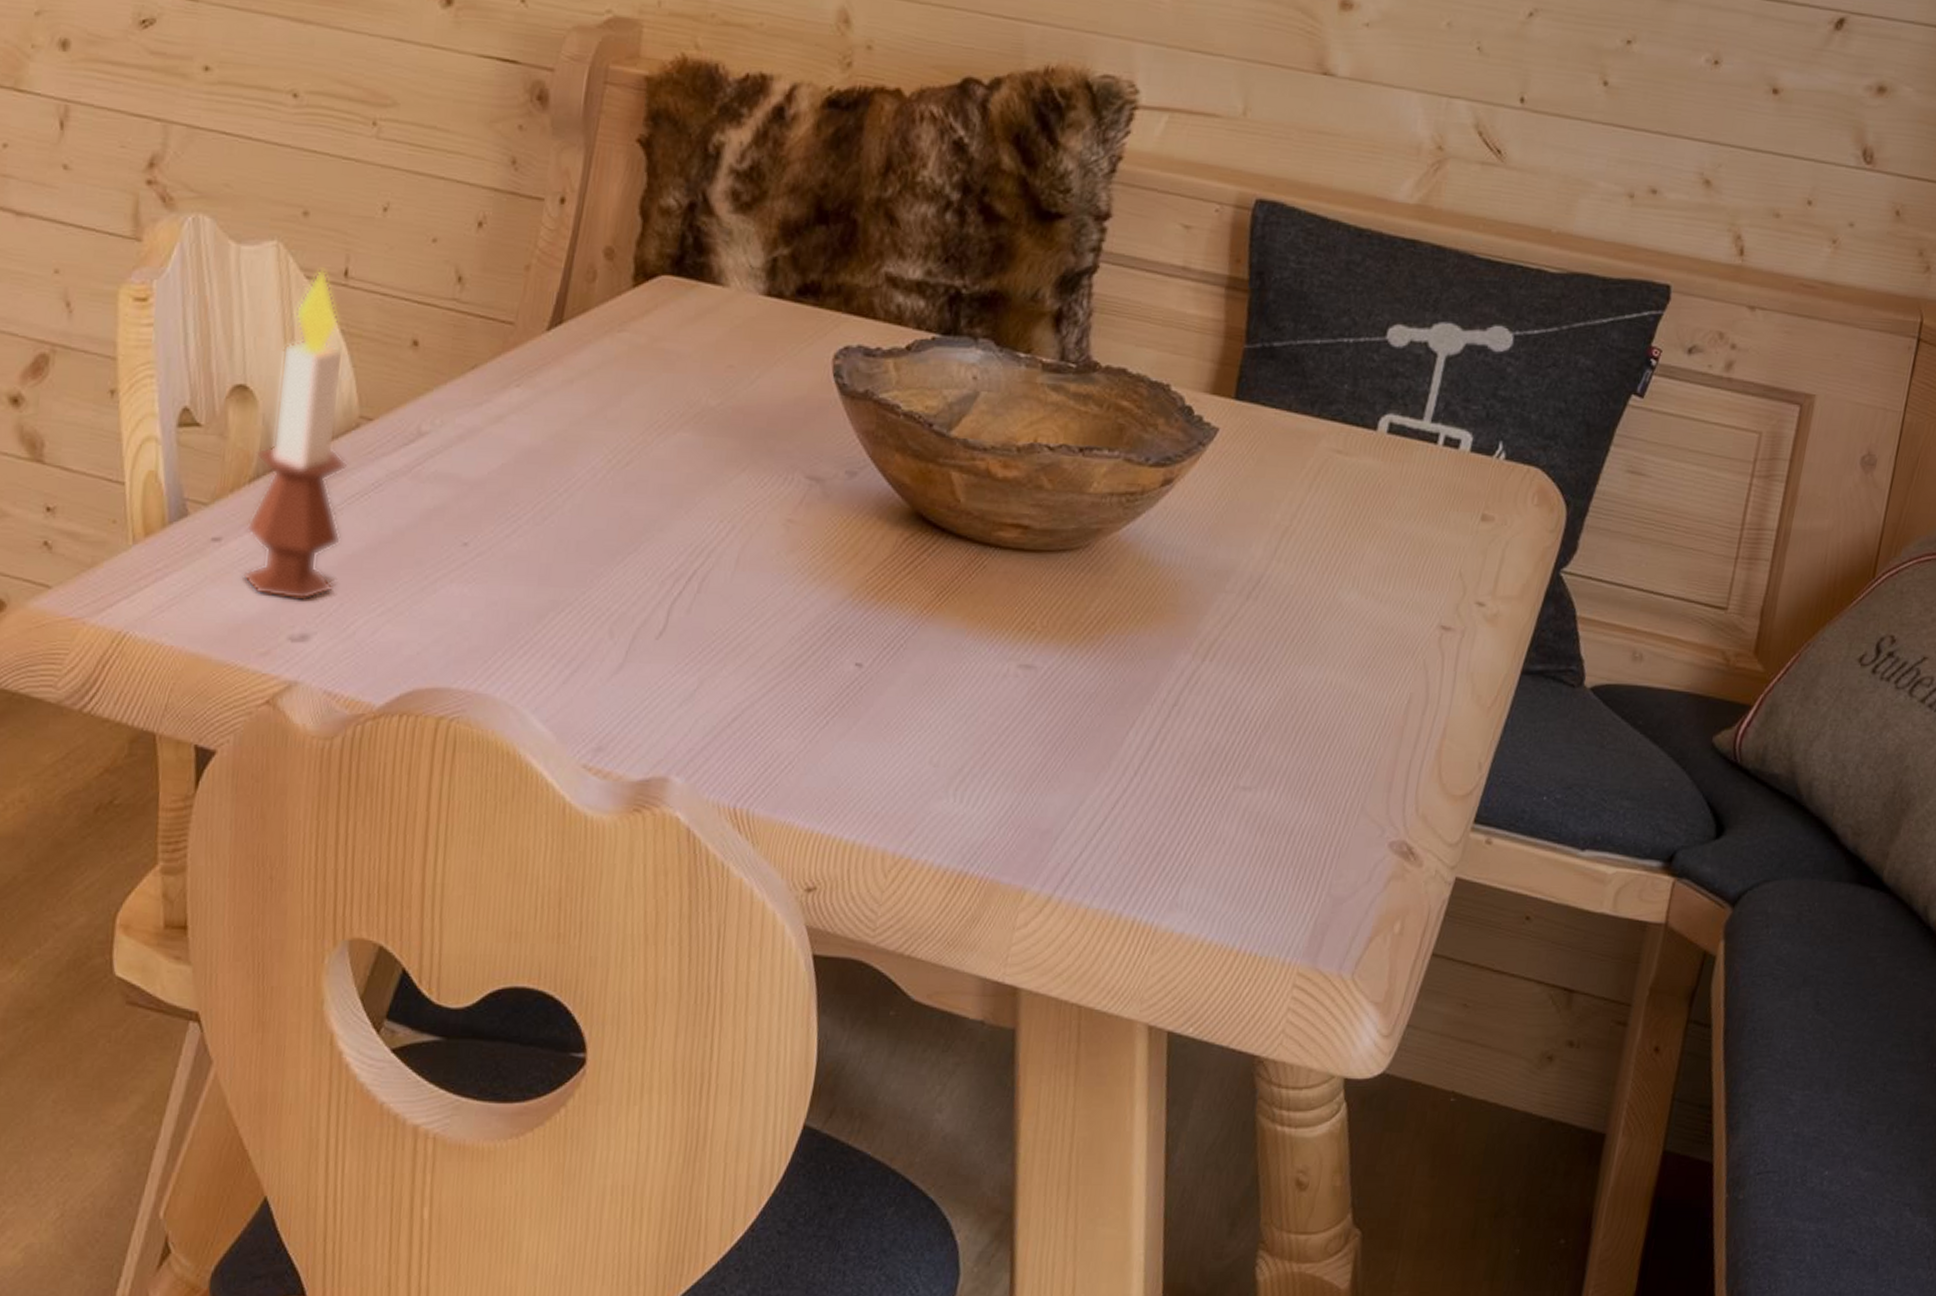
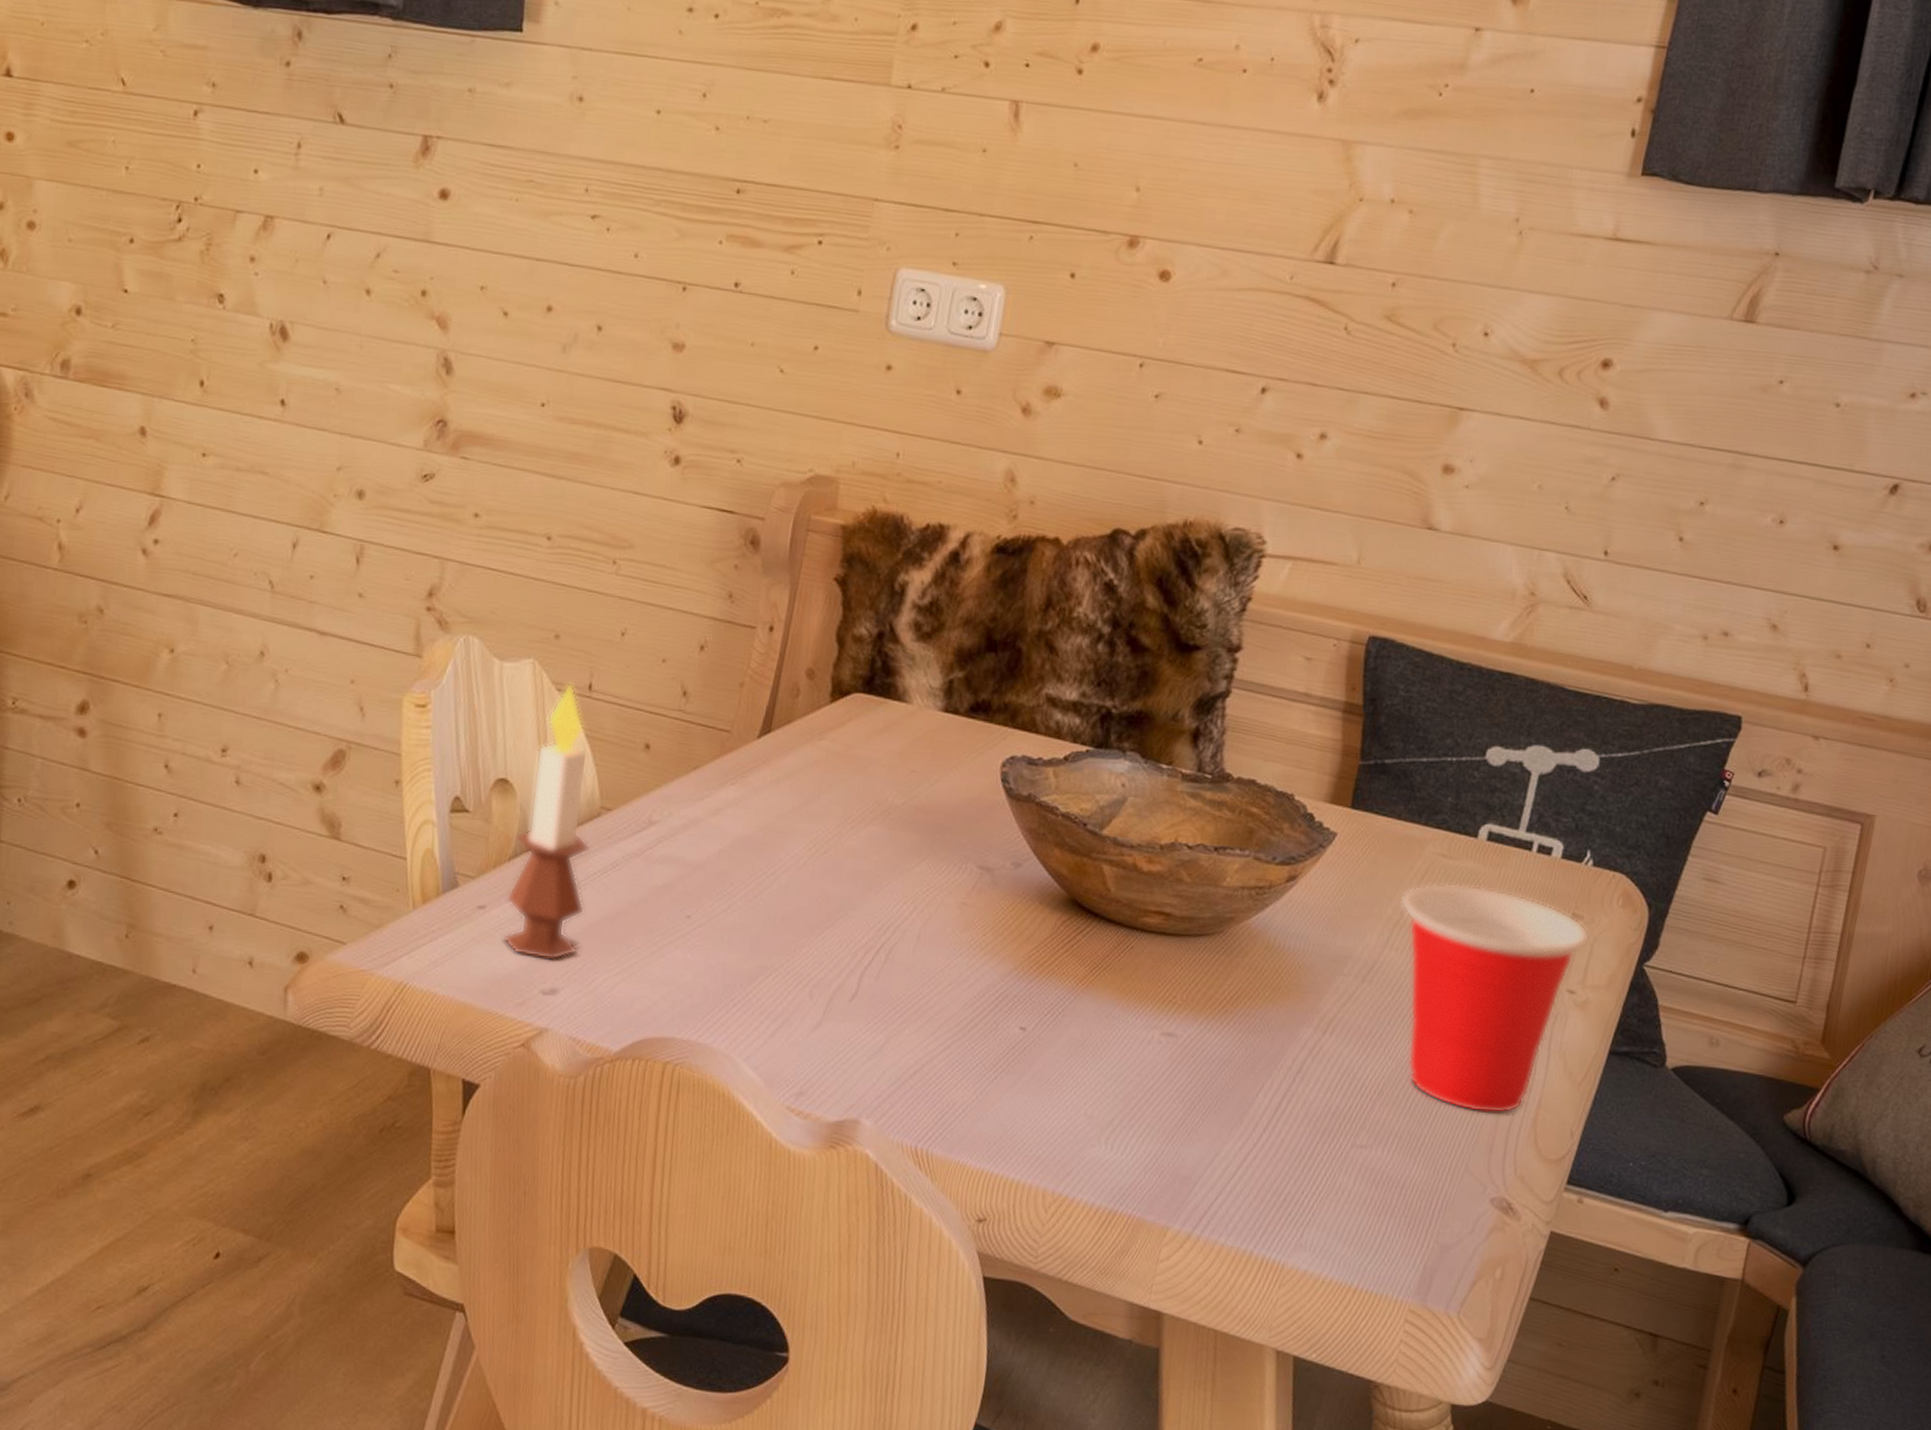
cup: none [1290,483,1502,746] -> present [1400,883,1590,1114]

